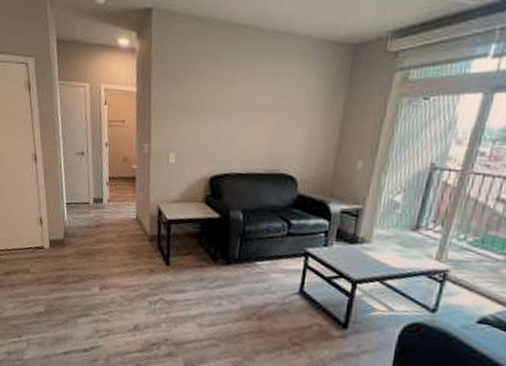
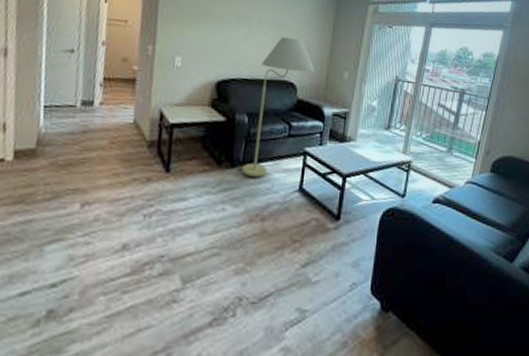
floor lamp: none [237,124,321,276] -> present [241,37,316,177]

